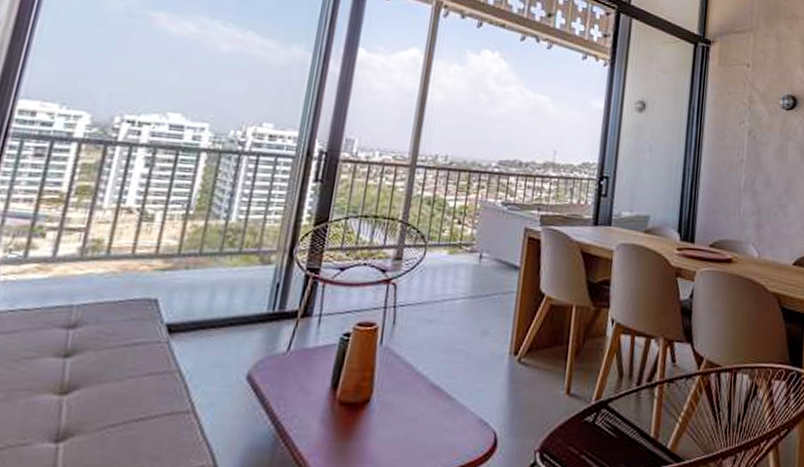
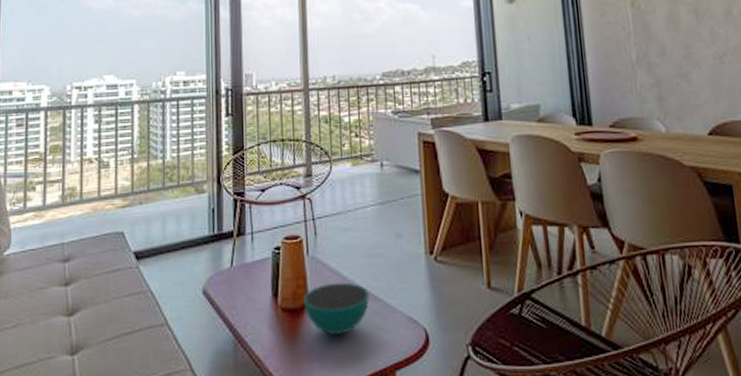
bowl: none [366,377,442,434] -> present [303,282,369,335]

